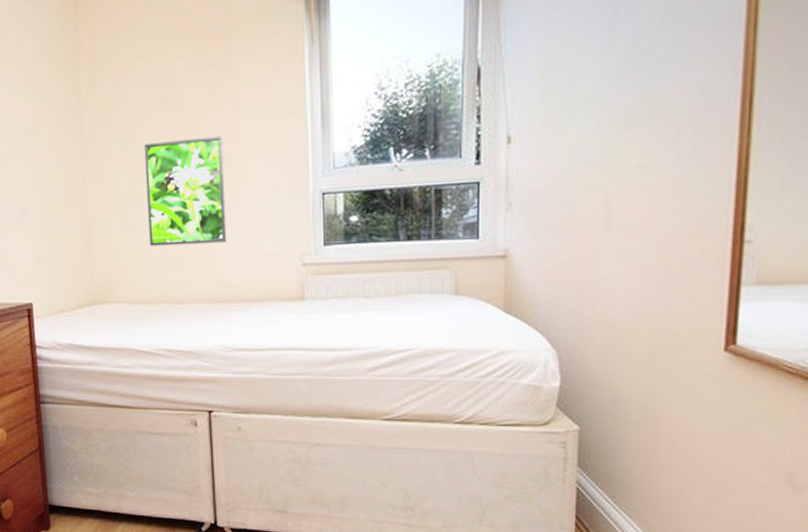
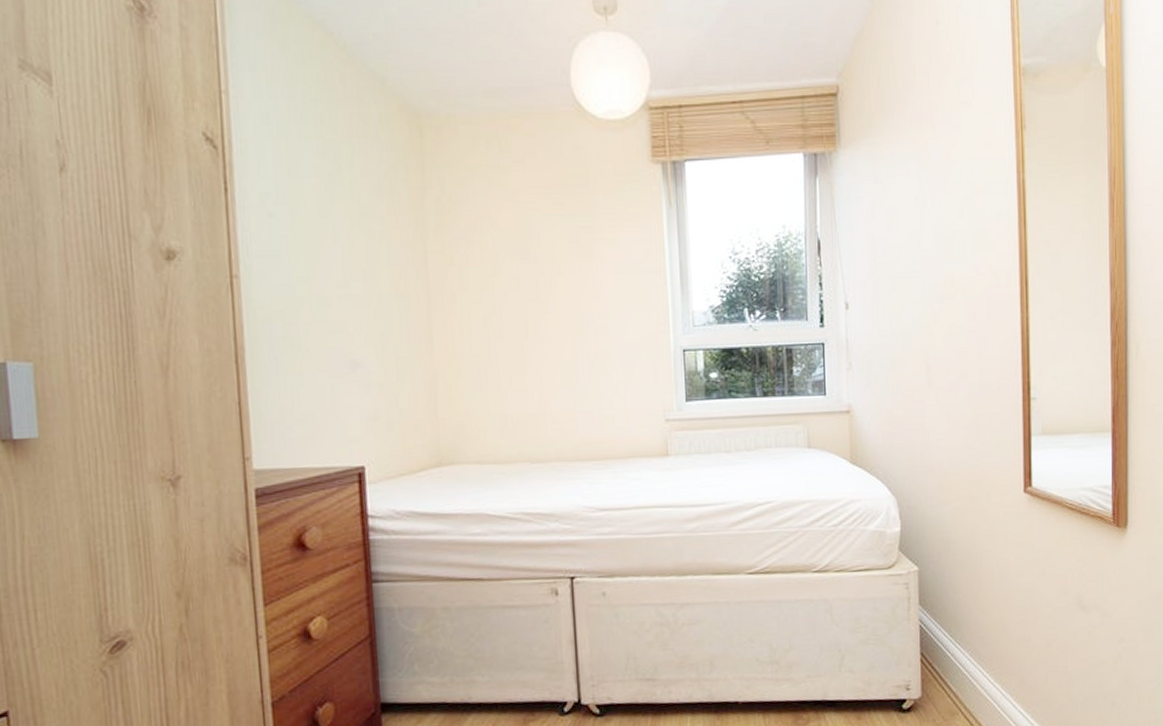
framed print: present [144,135,227,247] -> none [498,289,589,402]

